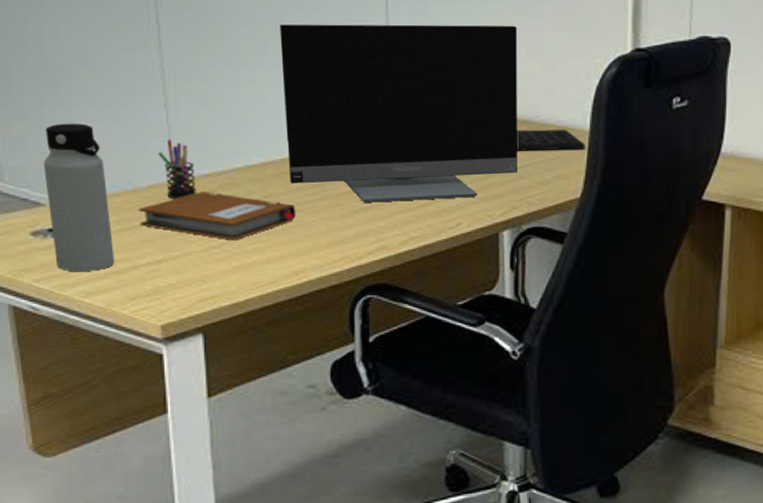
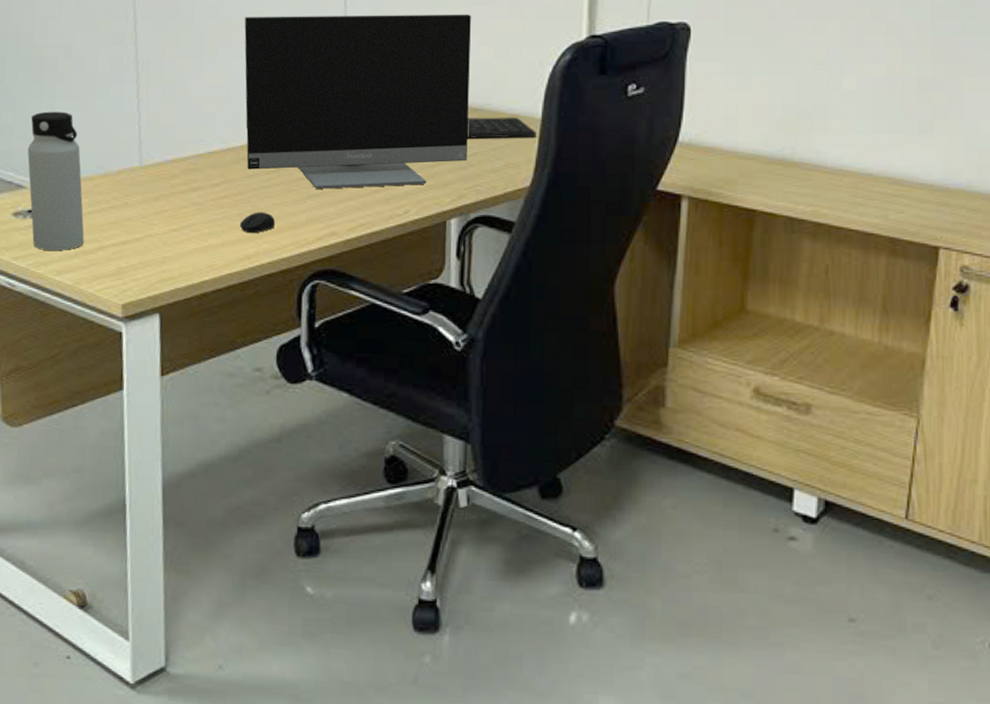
notebook: present [138,192,296,241] -> none [108,177,252,224]
pen holder: present [158,139,196,199] -> none [129,126,161,184]
computer mouse: none [284,227,323,249] -> present [239,212,276,234]

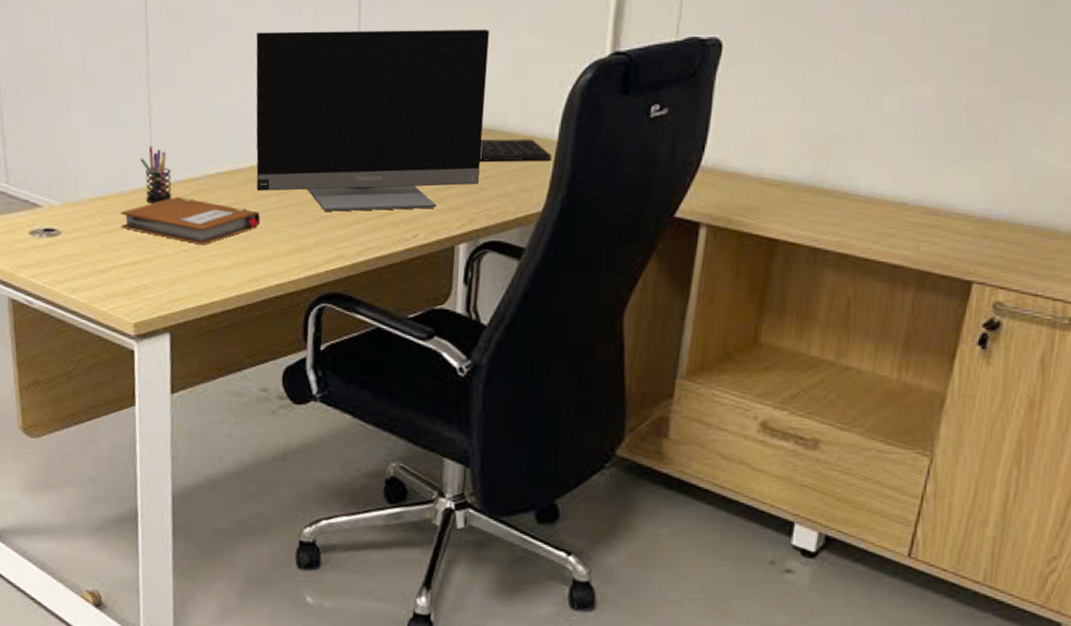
water bottle: present [27,111,85,250] -> none [42,130,98,269]
notebook: none [108,177,252,224] -> present [120,197,261,245]
pen holder: none [129,126,161,184] -> present [140,146,172,204]
computer mouse: present [239,212,276,234] -> none [248,234,284,256]

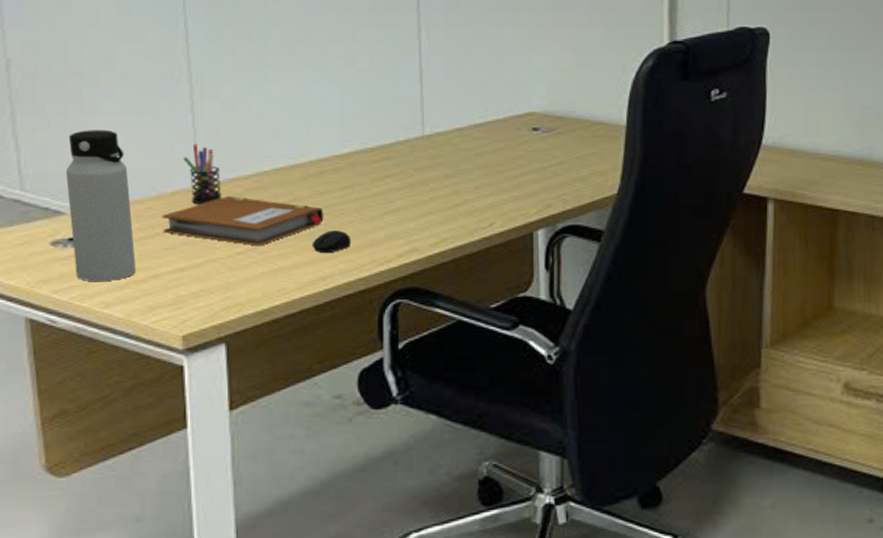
water bottle: none [42,130,98,269] -> present [65,129,137,281]
computer mouse: none [248,234,284,256] -> present [312,230,352,254]
monitor: present [256,29,489,212] -> none [309,20,552,204]
keyboard: present [479,139,552,162] -> none [550,125,622,147]

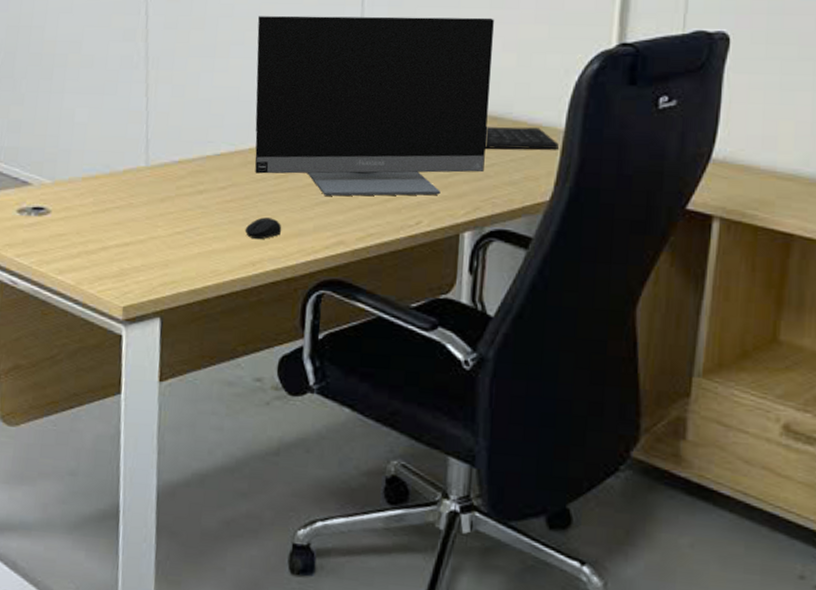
water bottle: present [65,129,137,281] -> none [34,107,88,250]
notebook: present [162,196,324,246] -> none [113,178,259,228]
pen holder: present [184,144,222,205] -> none [136,126,167,184]
monitor: none [309,20,552,204] -> present [255,15,494,196]
keyboard: none [550,125,622,147] -> present [484,126,559,150]

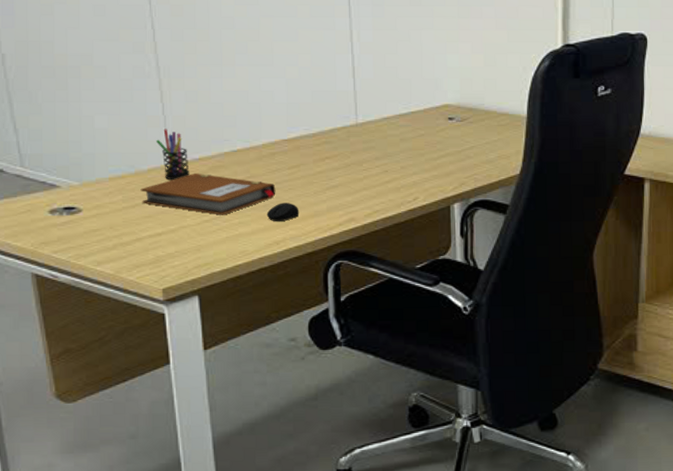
notebook: none [113,178,259,228] -> present [140,174,276,215]
pen holder: none [136,126,167,184] -> present [156,128,190,180]
monitor: present [255,15,494,196] -> none [257,25,465,181]
keyboard: present [484,126,559,150] -> none [463,115,523,134]

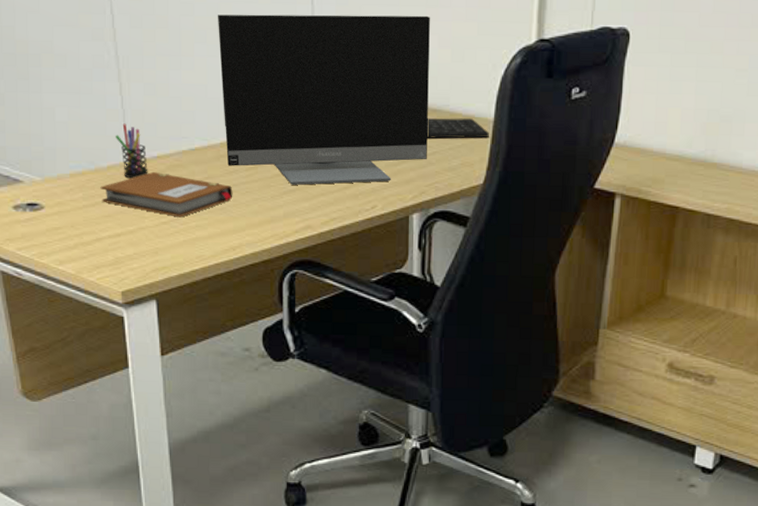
monitor: none [257,25,465,181] -> present [217,14,430,185]
computer mouse: present [266,203,300,222] -> none [223,206,256,227]
keyboard: none [463,115,523,134] -> present [426,118,489,139]

